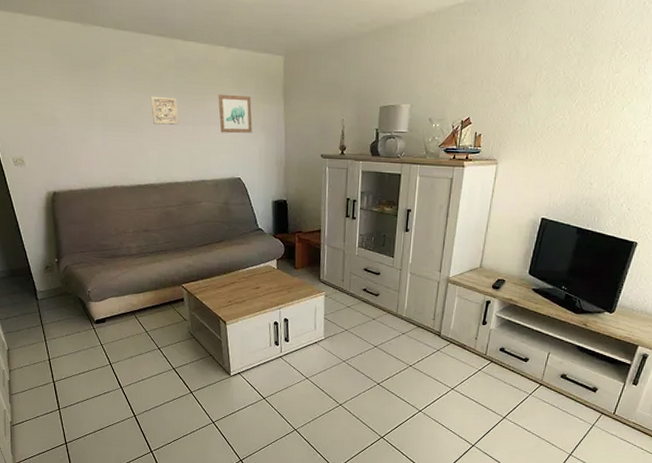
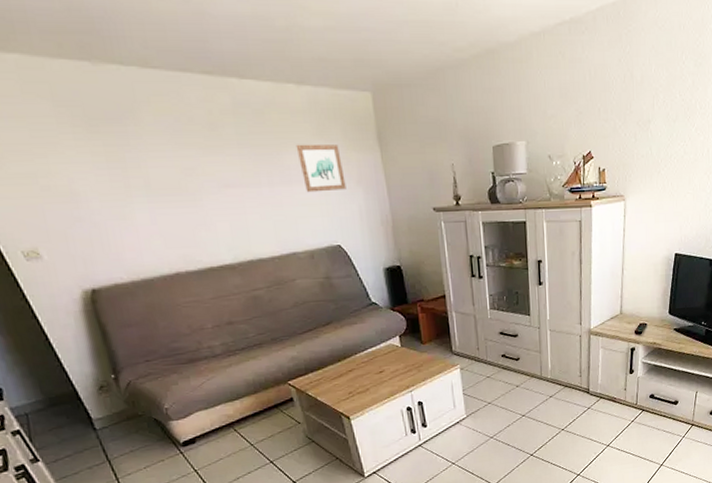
wall ornament: present [150,96,179,125] -> none [206,152,251,189]

